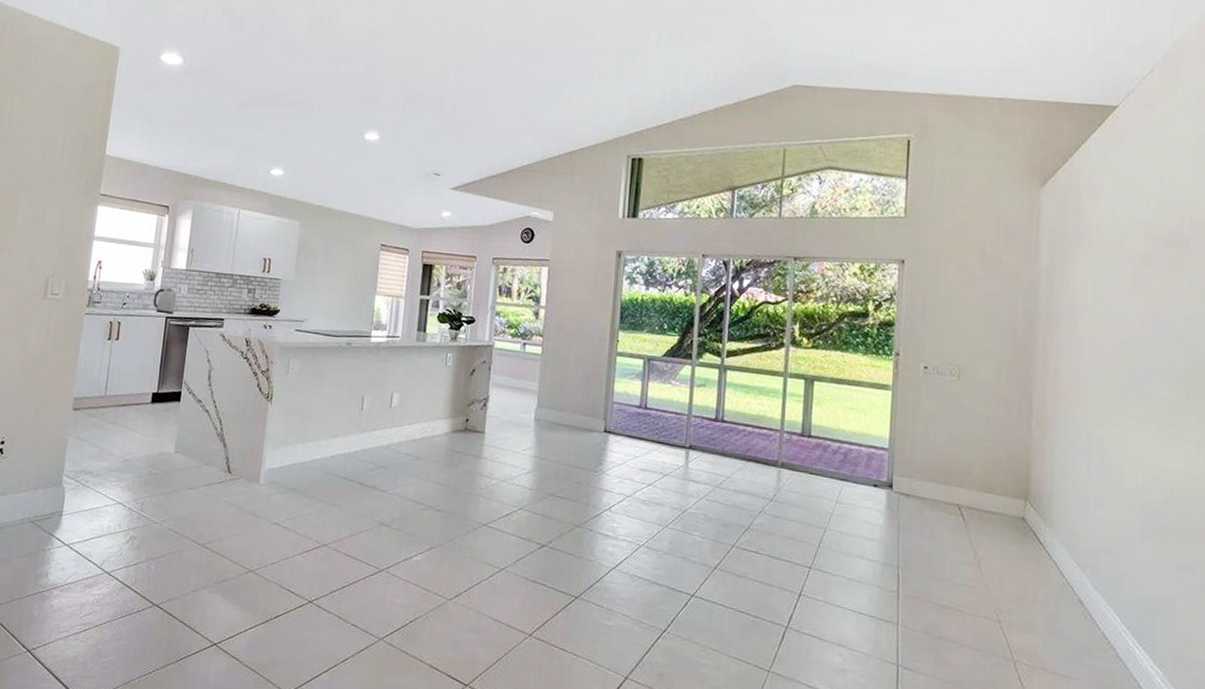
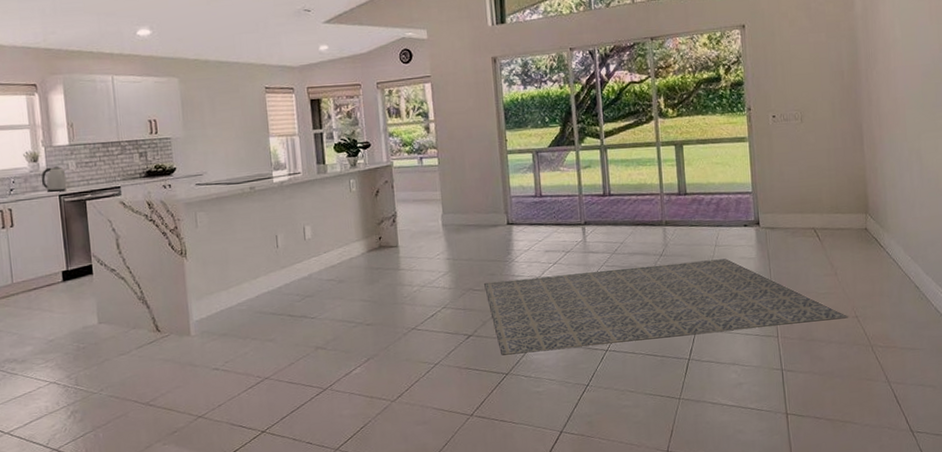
area rug: none [568,490,988,621] -> present [484,258,848,355]

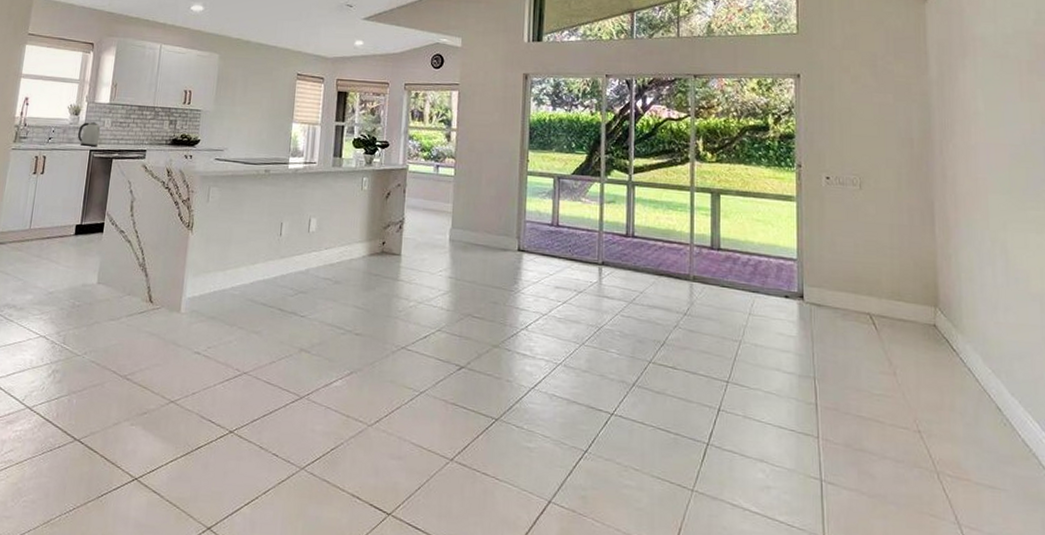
area rug: present [484,258,848,355] -> none [485,310,908,431]

